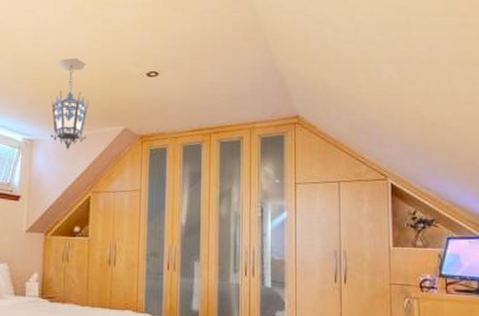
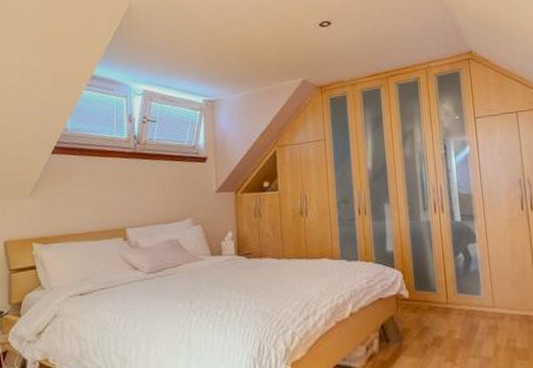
hanging lantern: present [50,58,89,150] -> none [227,15,266,107]

